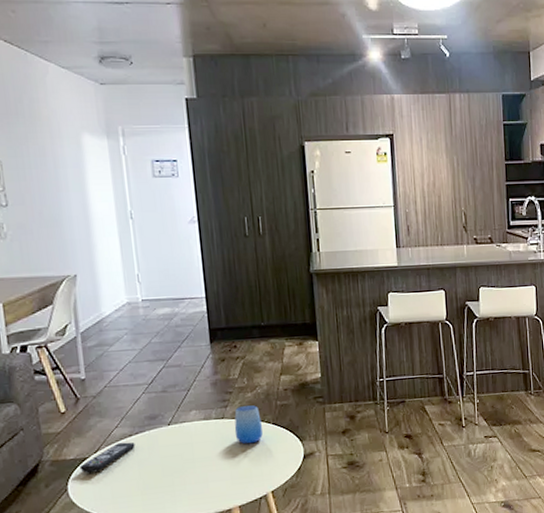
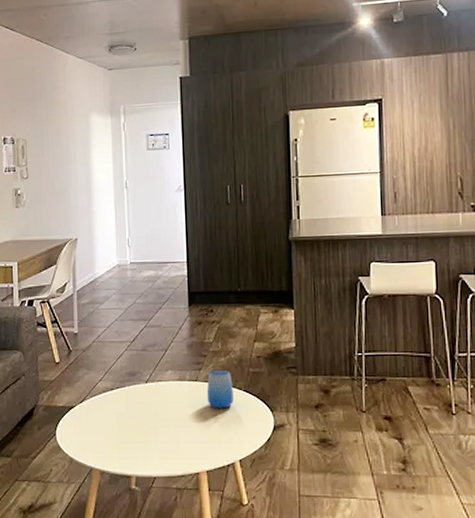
remote control: present [79,442,135,474] -> none [67,395,116,421]

